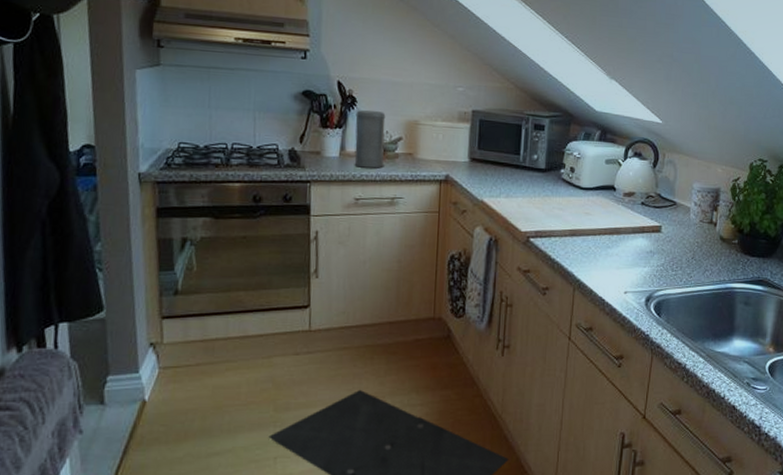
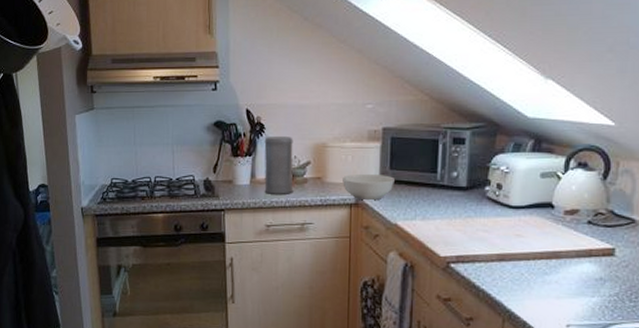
bowl: none [432,152,483,178] -> present [341,173,396,201]

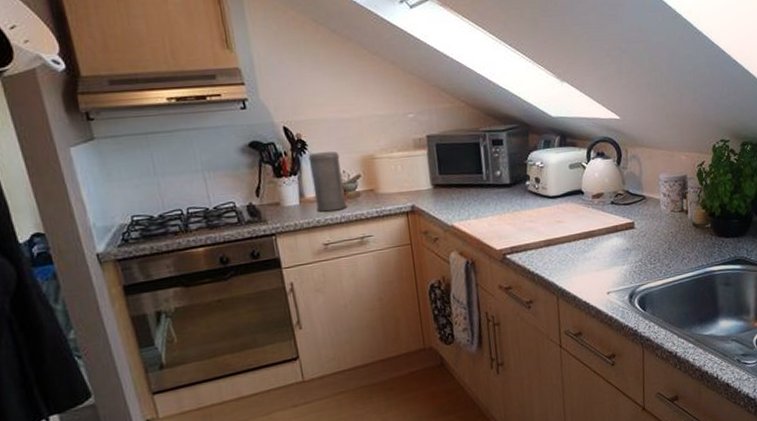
bowl: present [341,173,396,201] -> none [394,180,446,208]

